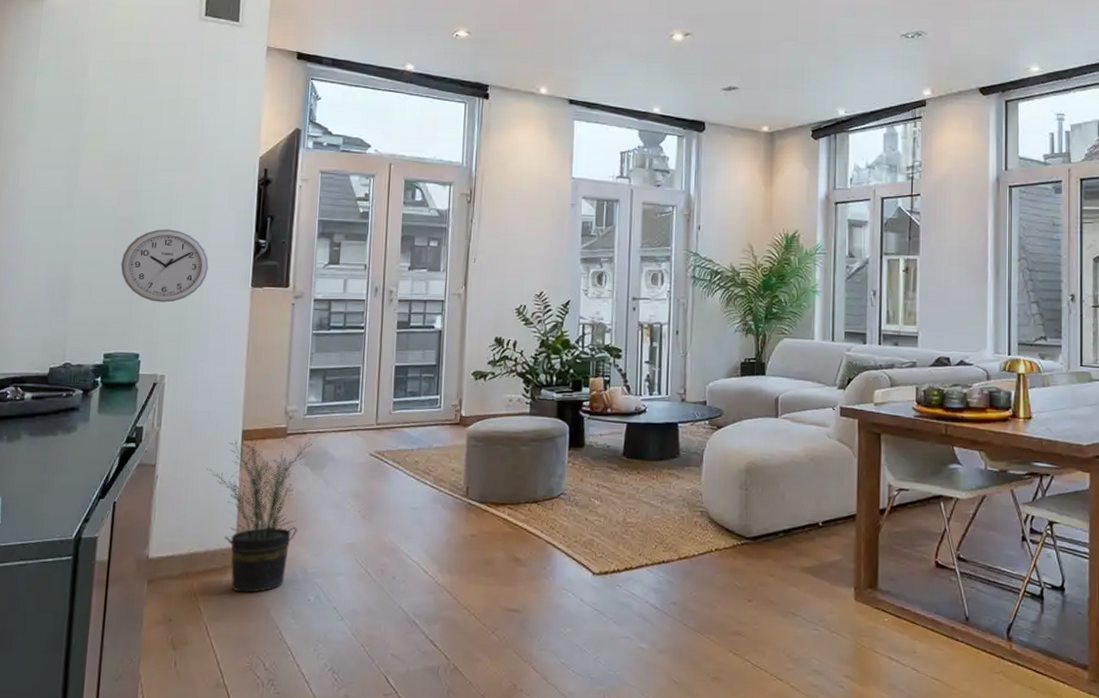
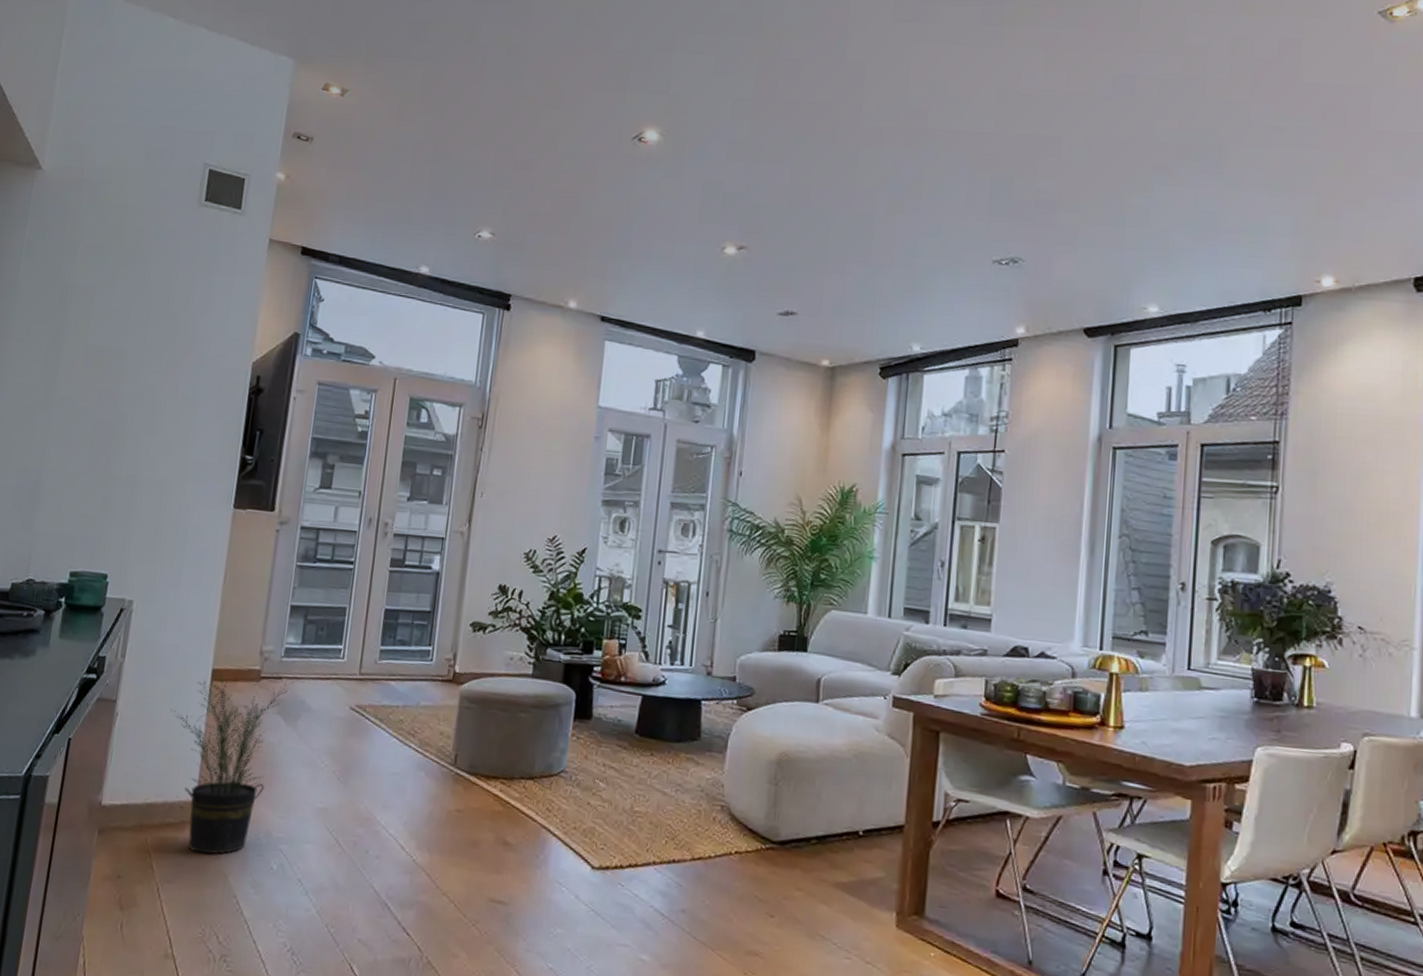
wall clock: present [120,229,209,303] -> none [95,436,189,520]

